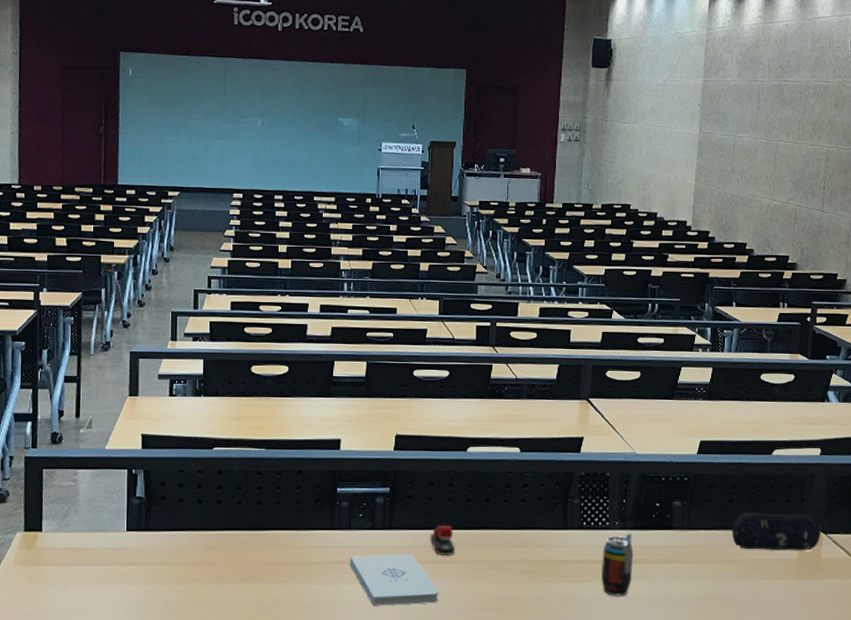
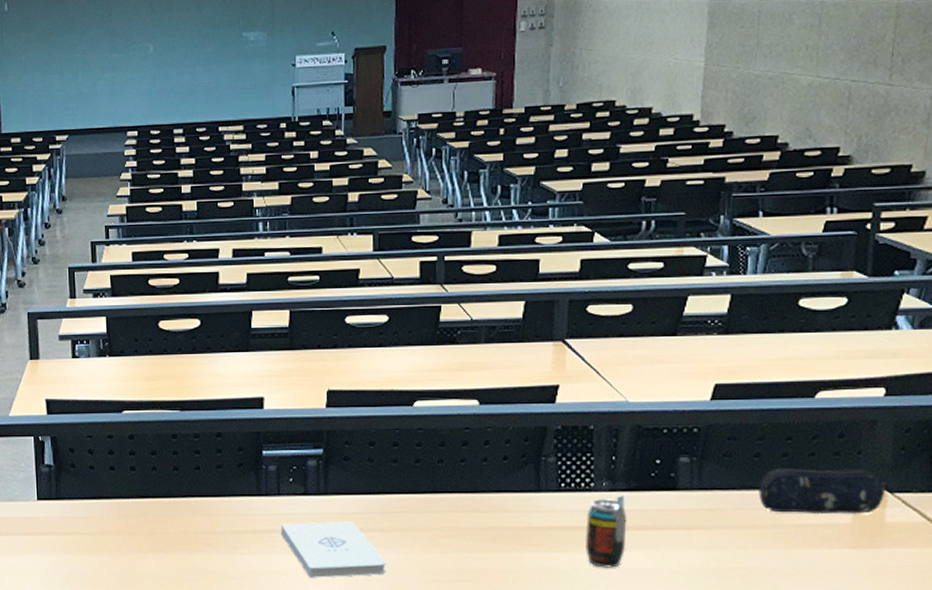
stapler: present [430,524,455,555] -> none [373,488,403,522]

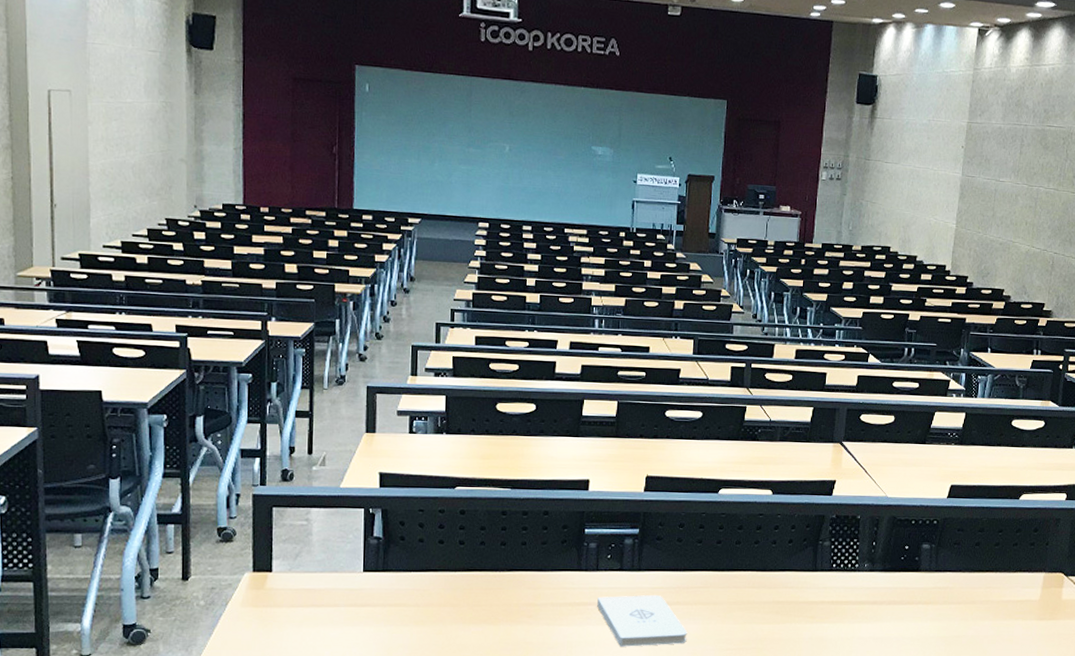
beverage can: present [584,495,627,568] -> none [848,575,882,636]
pencil case: present [758,469,890,514] -> none [977,555,1066,593]

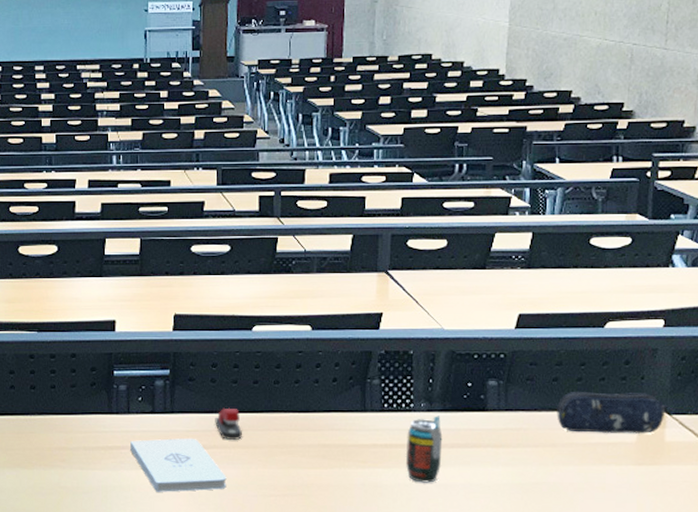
stapler: none [679,566,704,596] -> present [215,407,242,440]
beverage can: none [848,575,882,636] -> present [405,416,443,483]
pencil case: none [977,555,1066,593] -> present [557,392,669,434]

